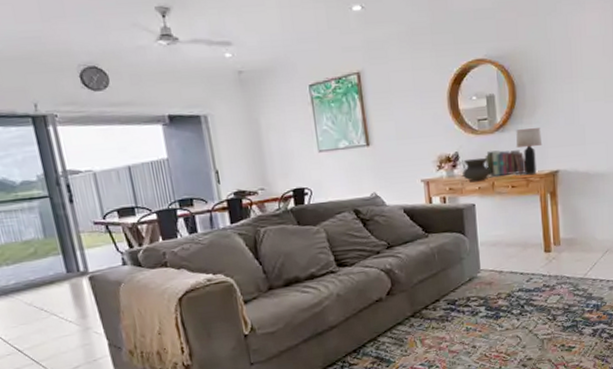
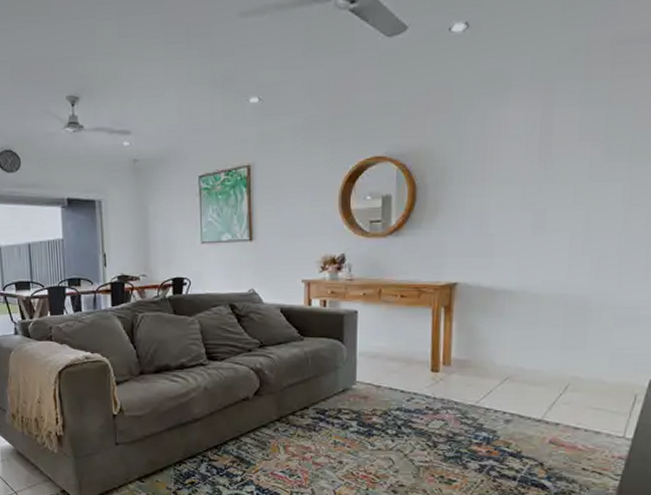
vase: present [462,157,490,181] -> none [347,262,378,286]
books: present [485,150,526,176] -> none [374,256,420,283]
table lamp: present [516,128,543,175] -> none [410,234,442,284]

